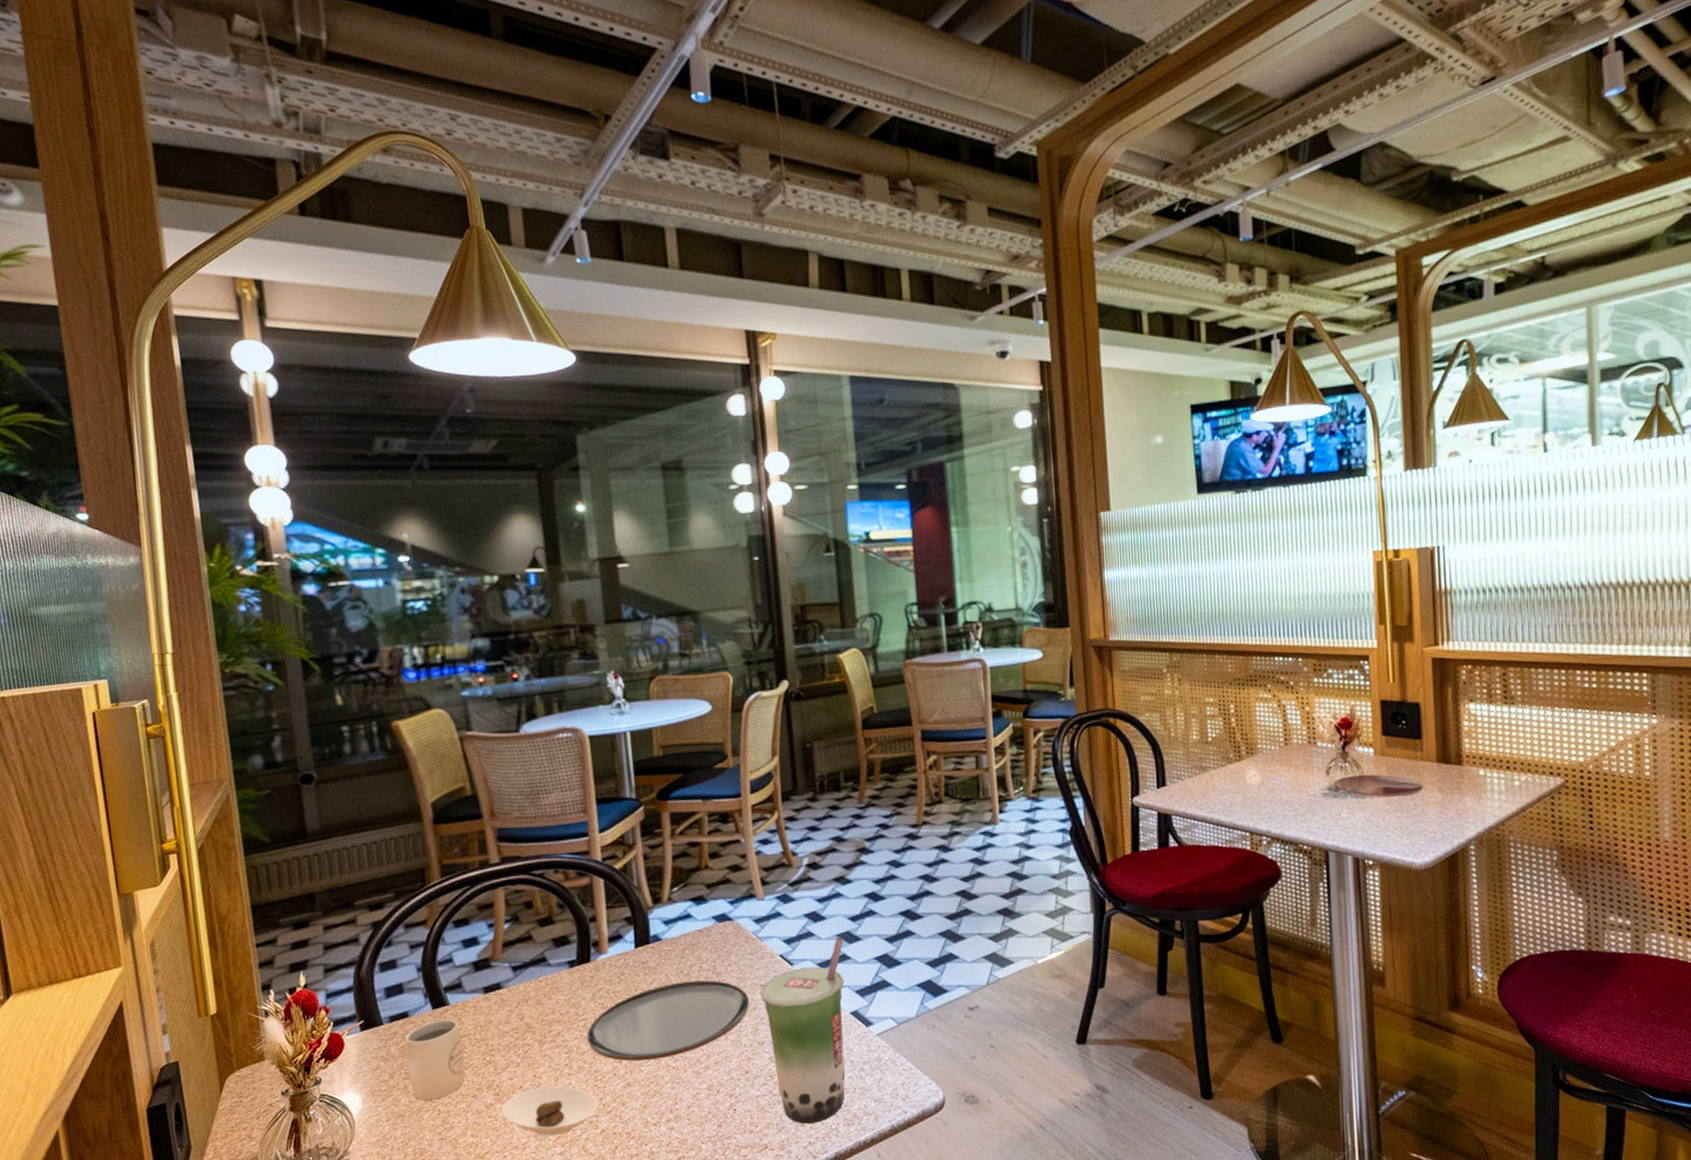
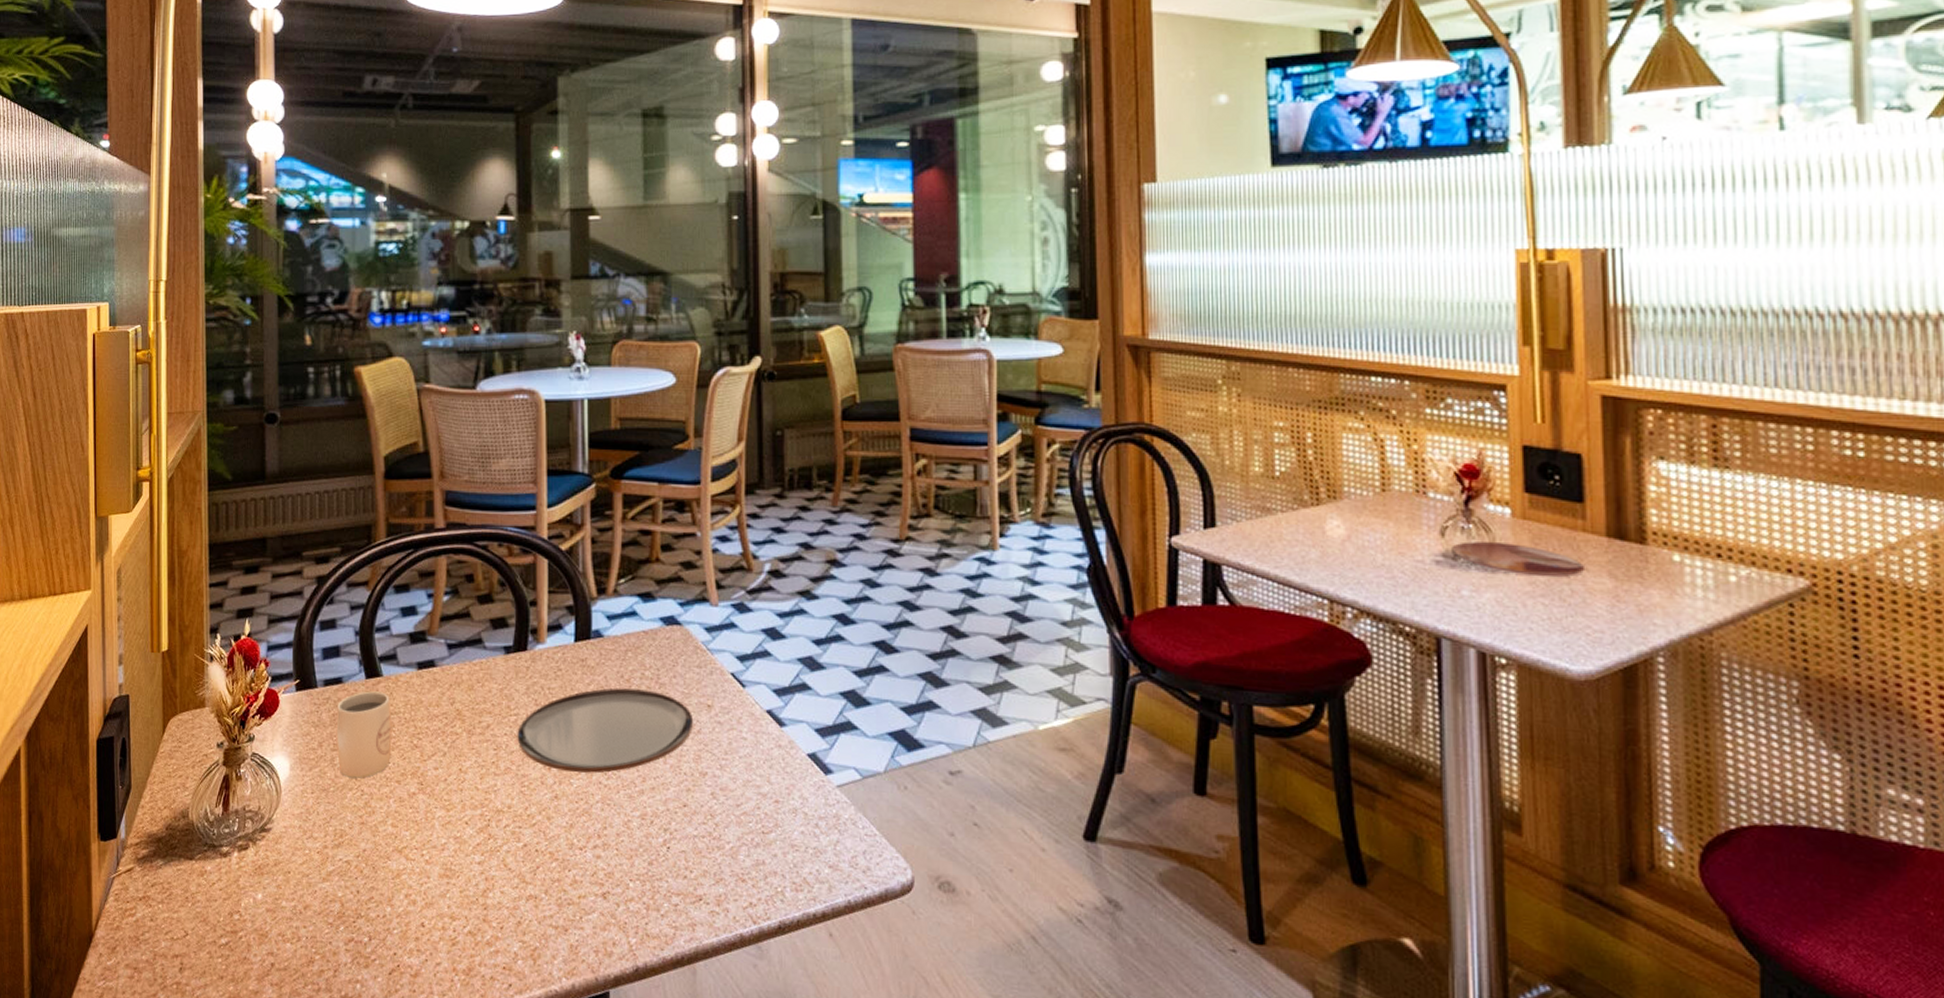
saucer: present [501,1086,598,1136] -> none [424,783,523,842]
beverage cup: present [760,937,846,1124] -> none [706,661,805,881]

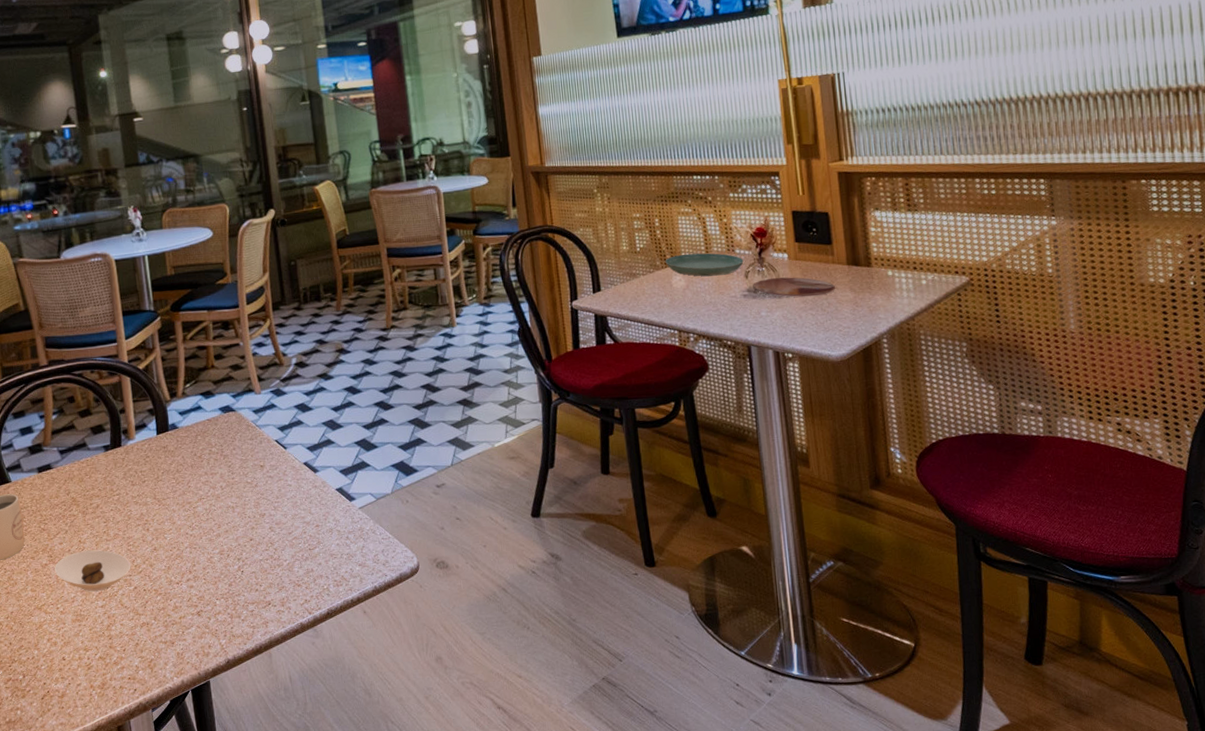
saucer: none [424,783,523,842] -> present [54,550,131,592]
plate: present [517,687,694,773] -> none [120,461,252,530]
saucer: none [1317,488,1440,527] -> present [665,253,744,277]

